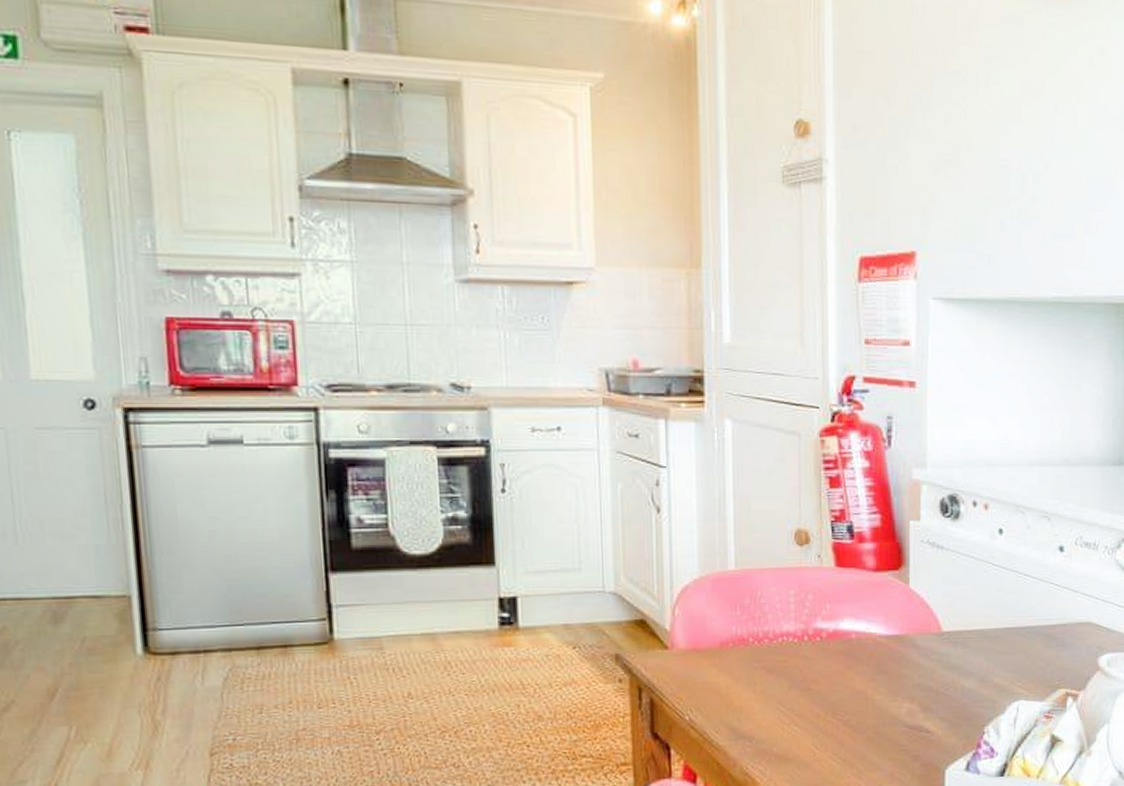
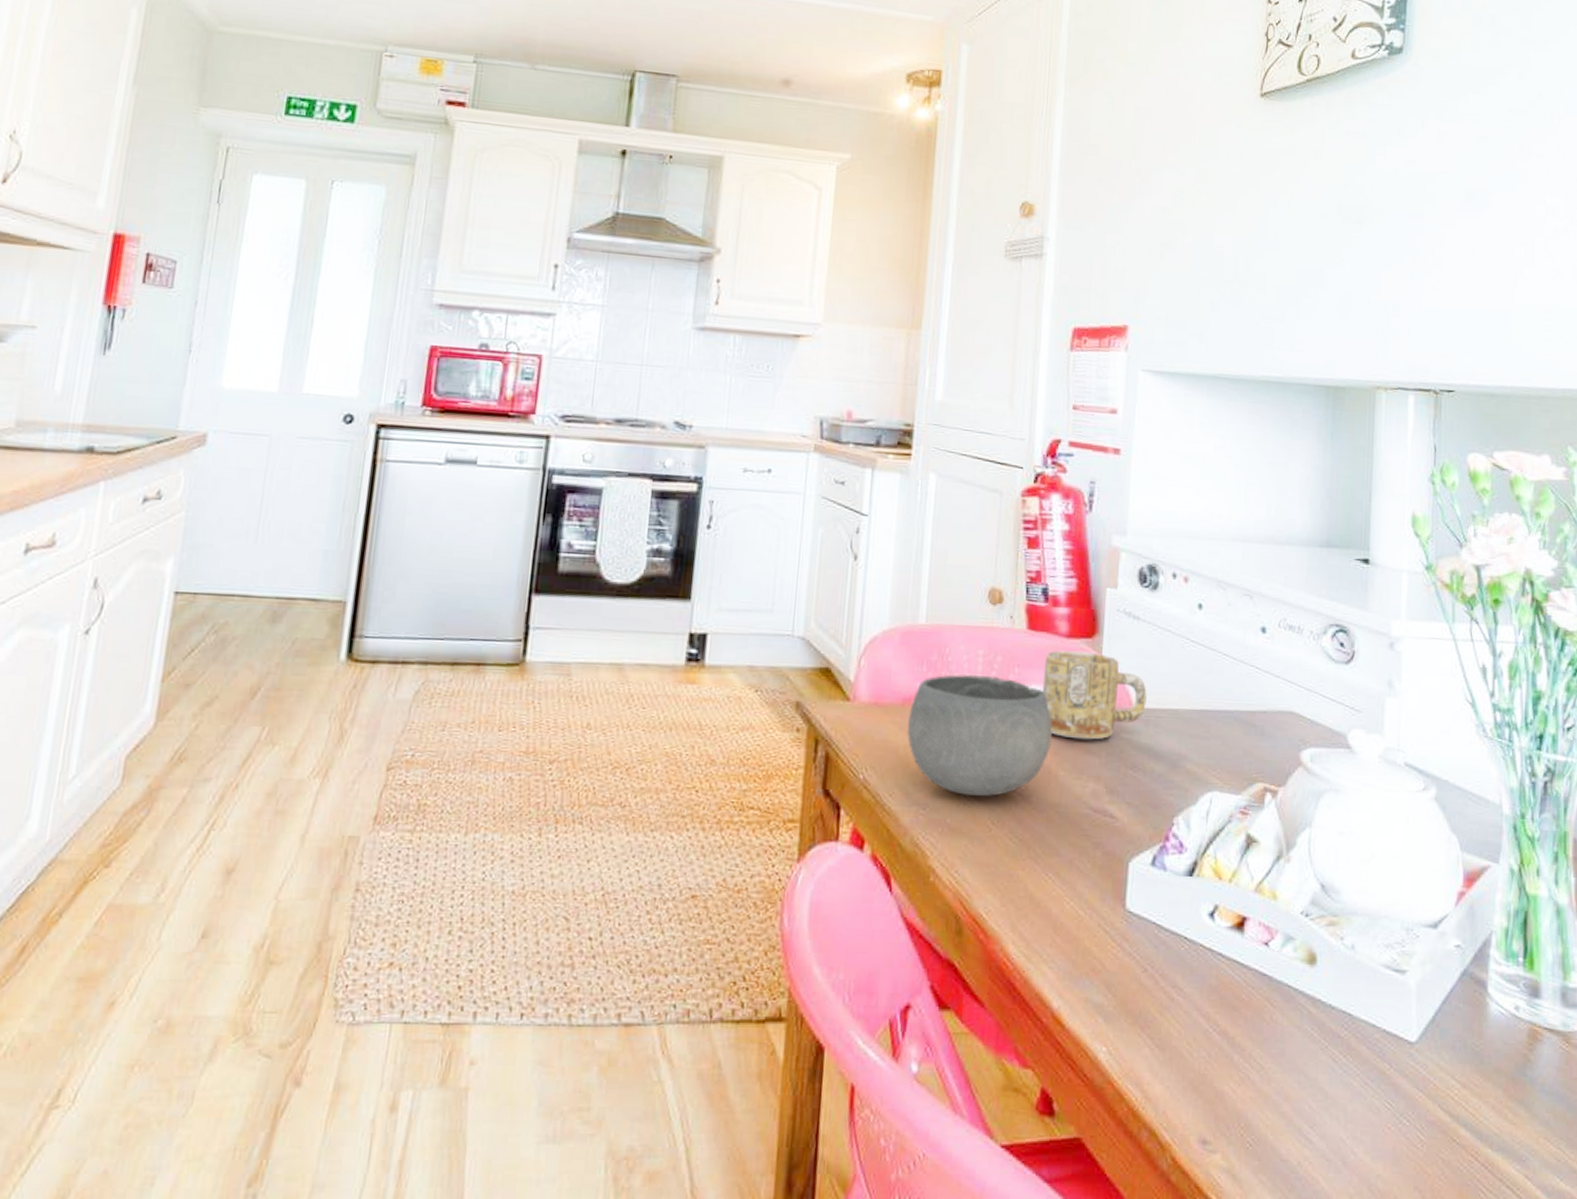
bowl: none [727,614,866,726] -> present [907,674,1052,796]
mug: none [855,583,954,665] -> present [1043,650,1147,740]

